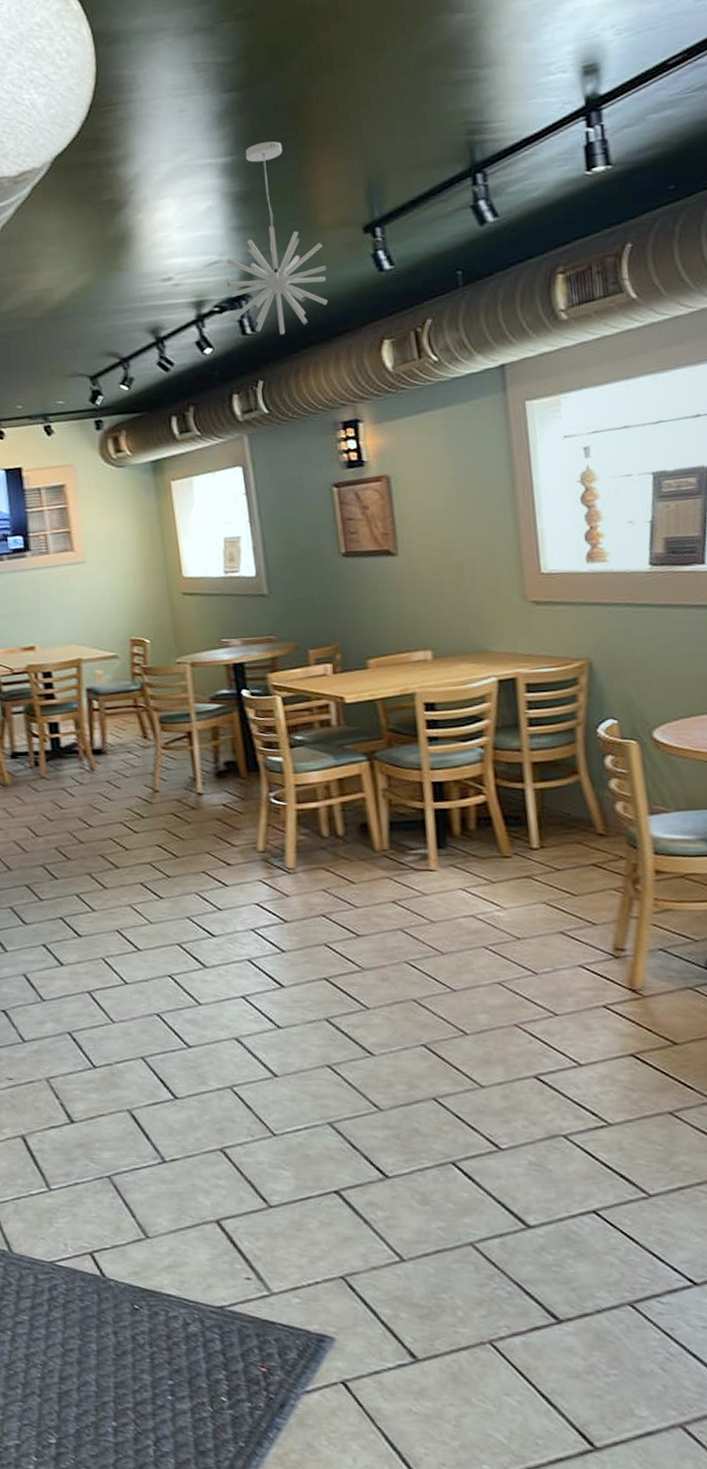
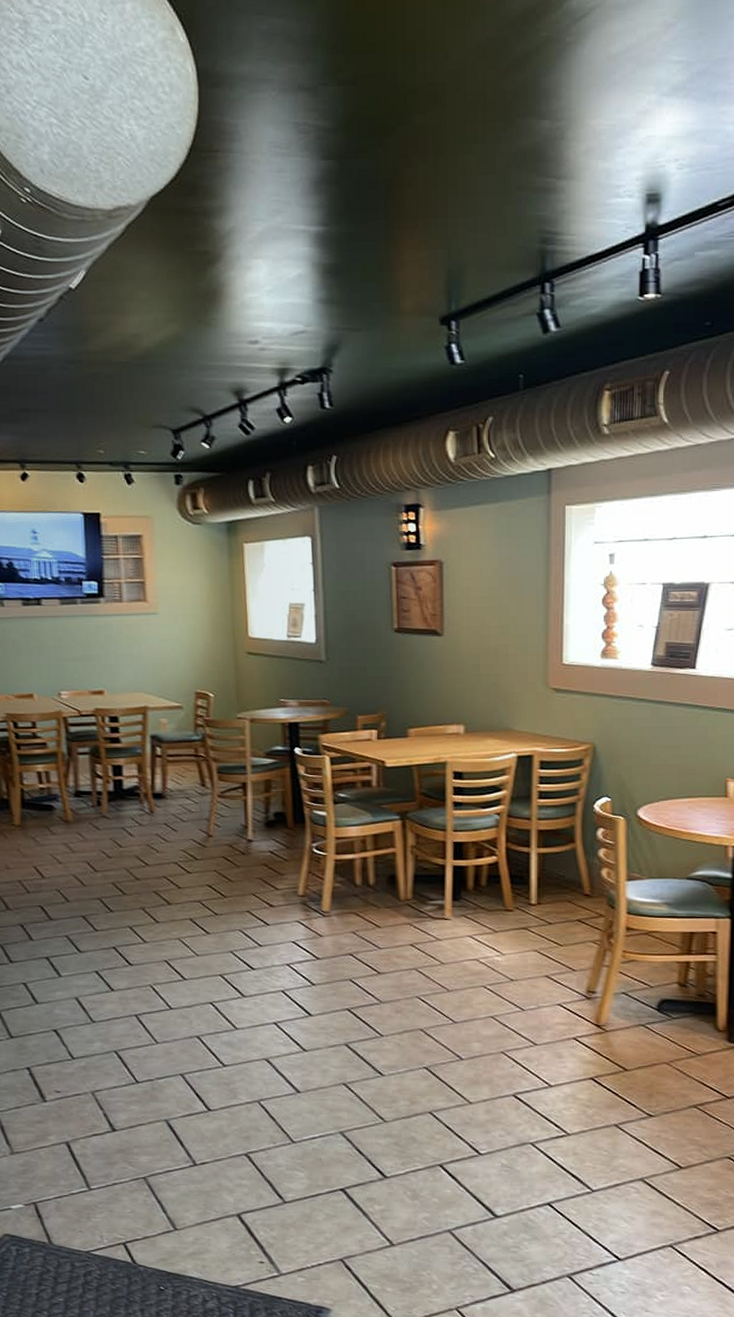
pendant light: present [226,141,328,335] -> none [311,217,404,414]

